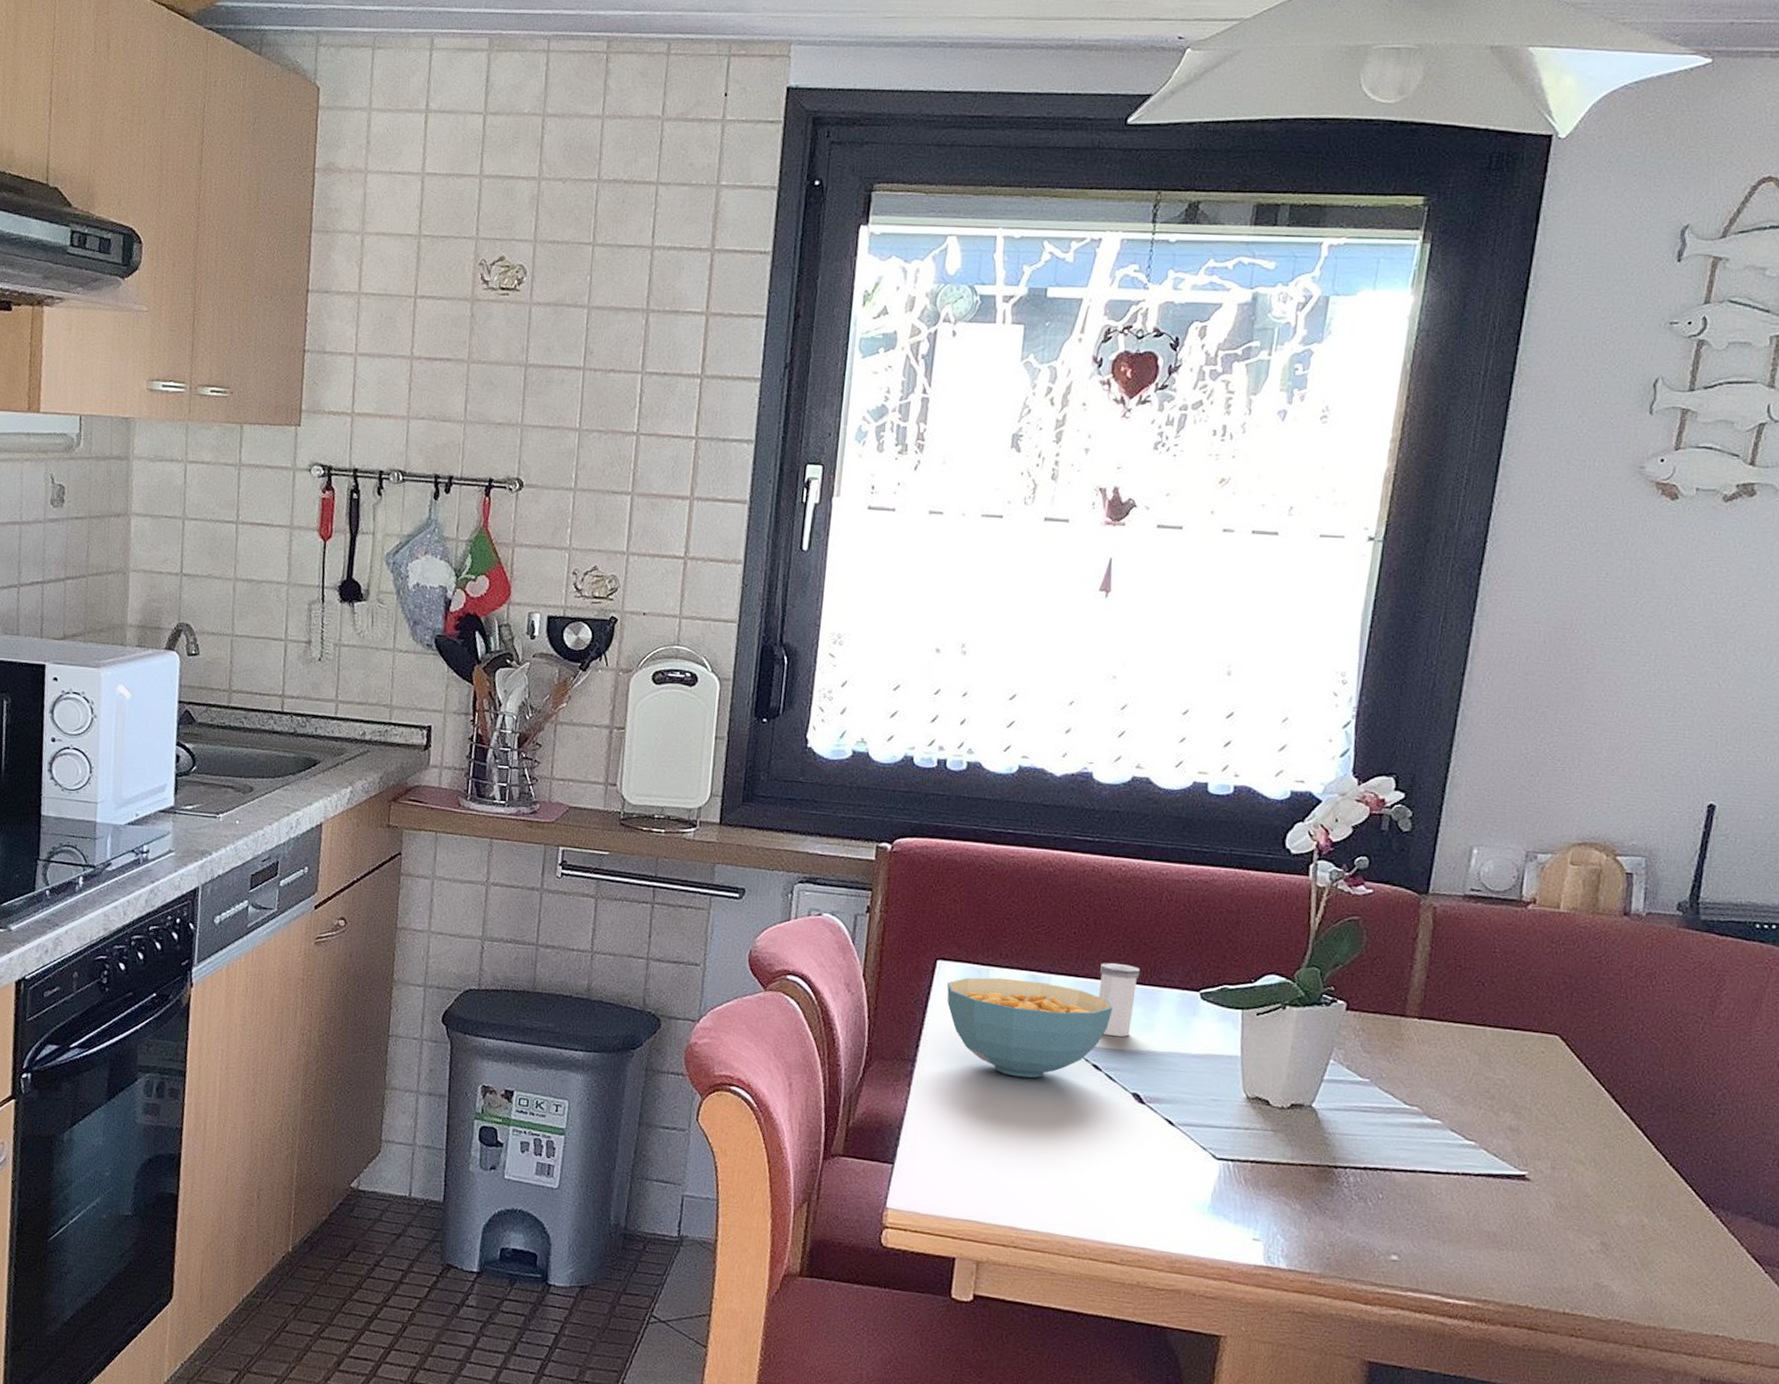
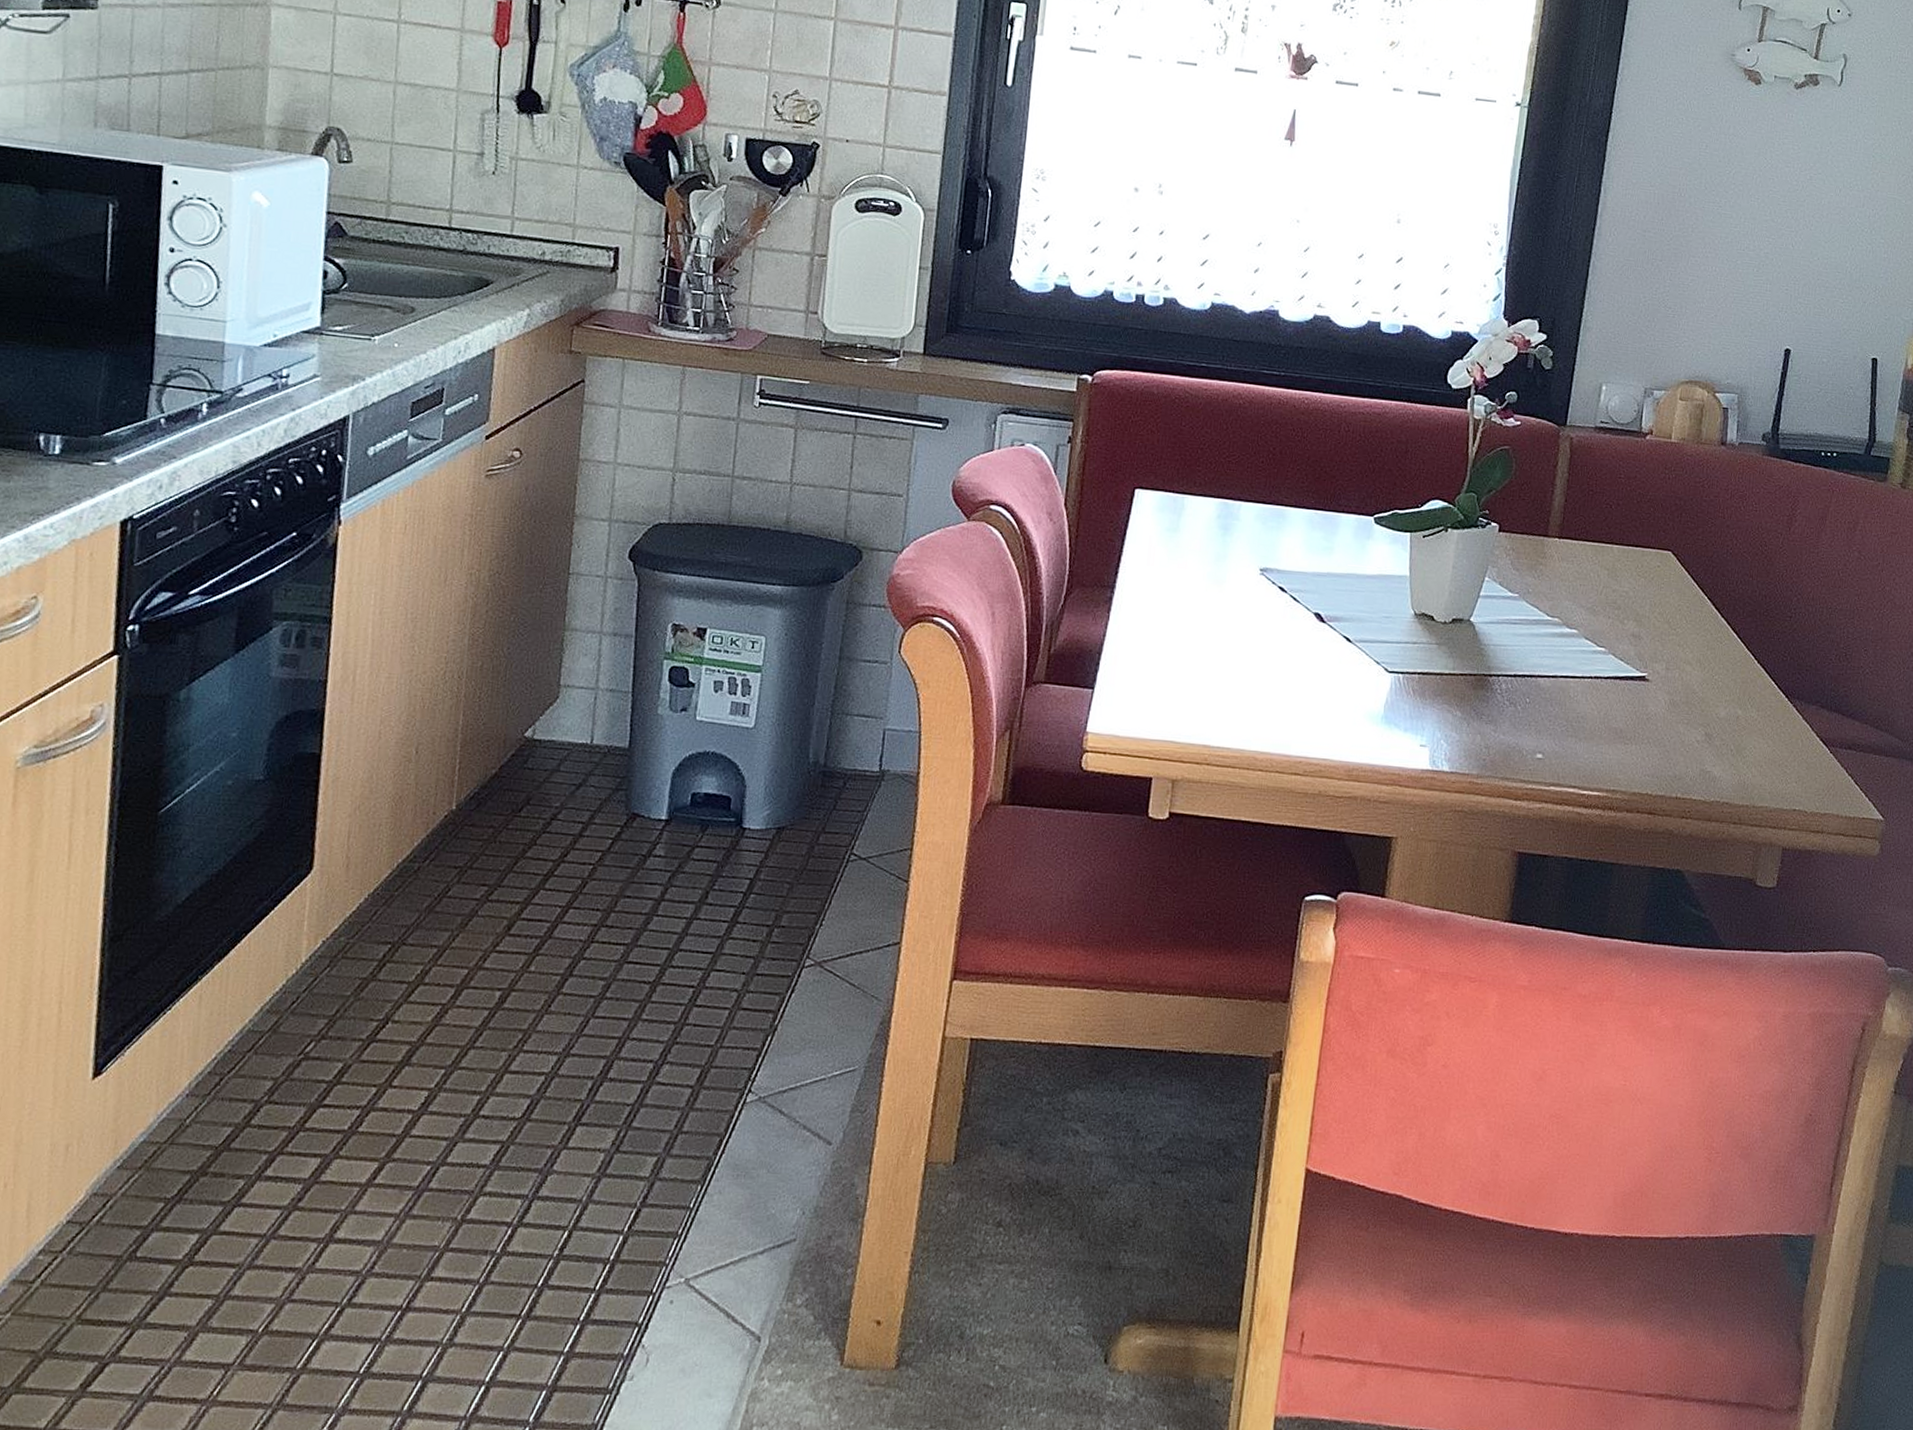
cereal bowl: present [947,977,1113,1078] -> none [1144,505,1297,601]
salt shaker: present [1098,963,1141,1037] -> none [1283,490,1322,560]

